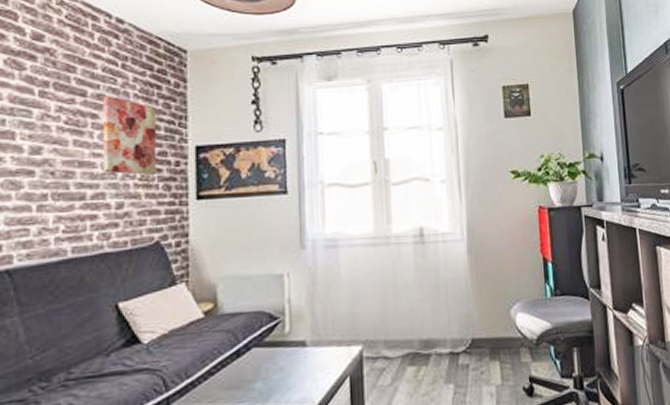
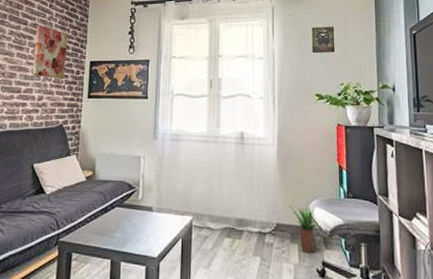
potted plant: none [486,313,523,371] -> present [289,206,319,254]

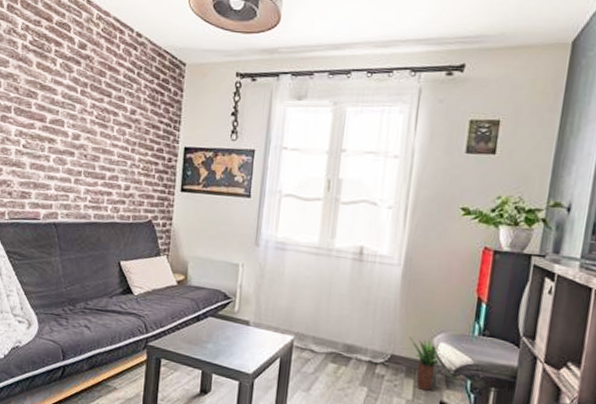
wall art: present [32,25,68,80] -> none [117,98,159,168]

